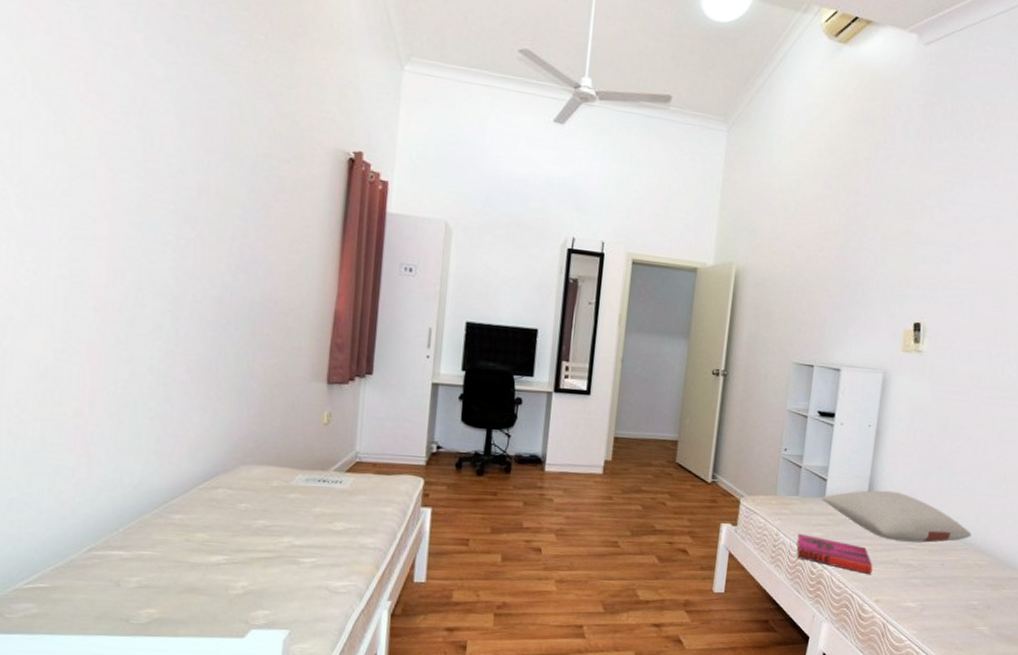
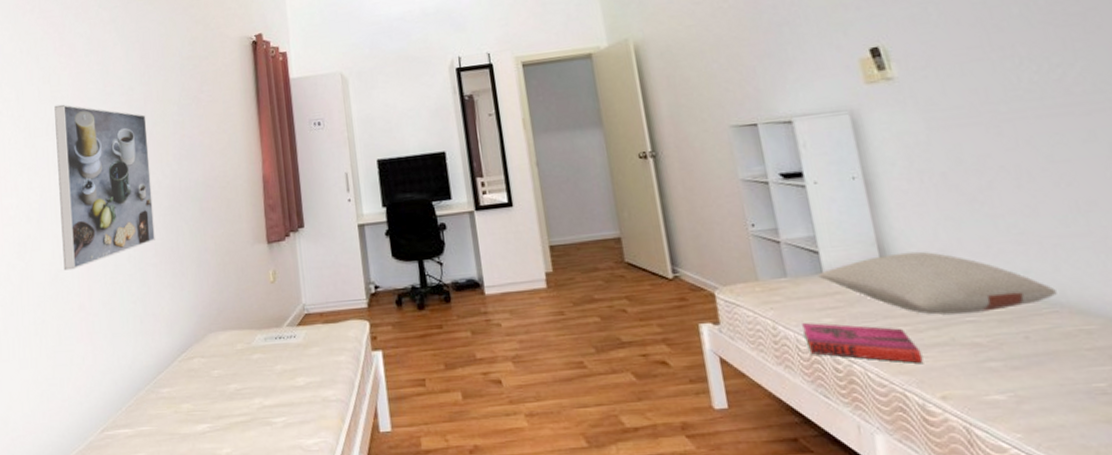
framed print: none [58,165,198,369] -> present [54,104,155,271]

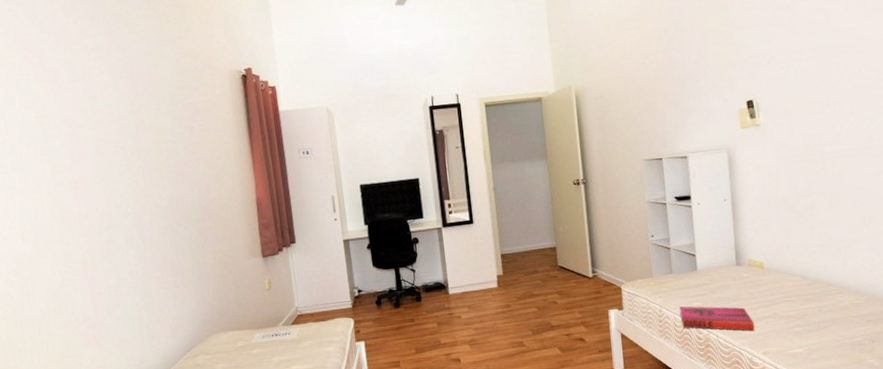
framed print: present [54,104,155,271] -> none [41,129,156,286]
pillow: present [818,251,1057,315] -> none [693,253,842,297]

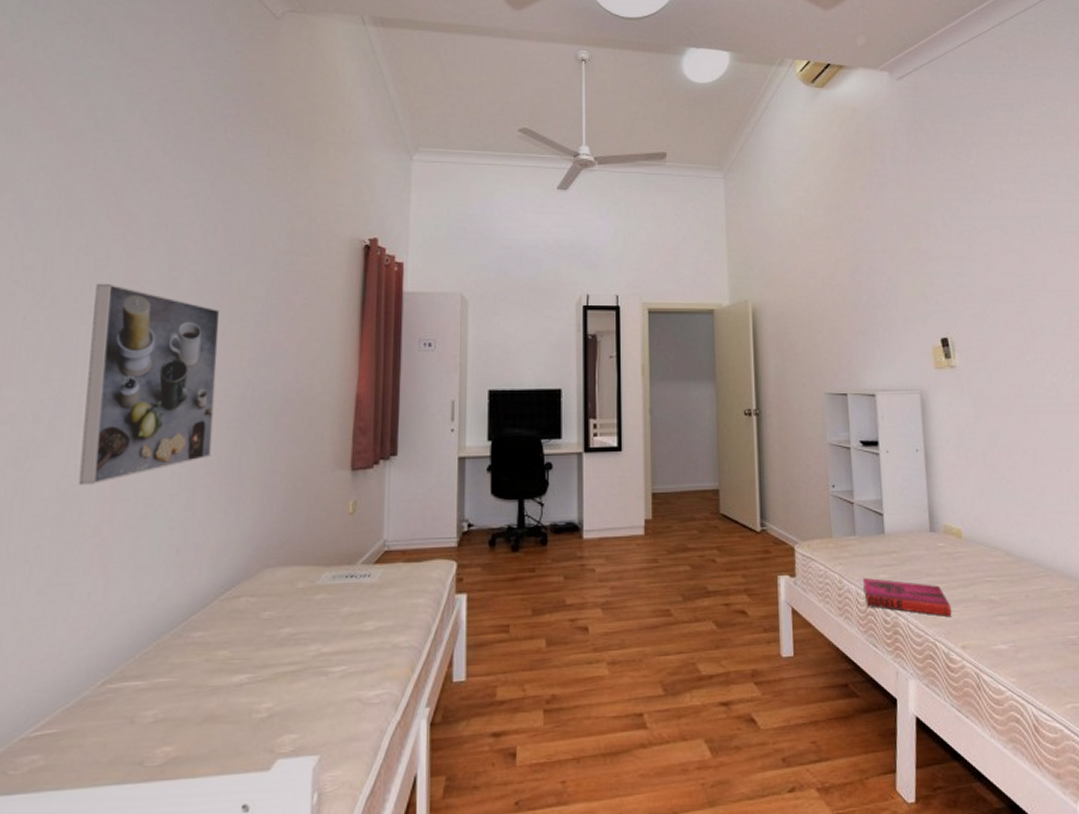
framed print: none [41,129,156,286] -> present [79,283,220,485]

